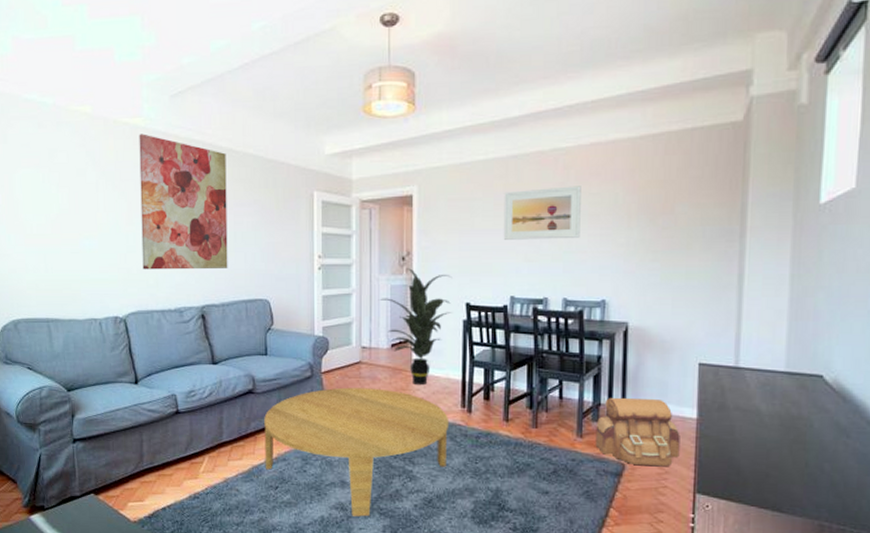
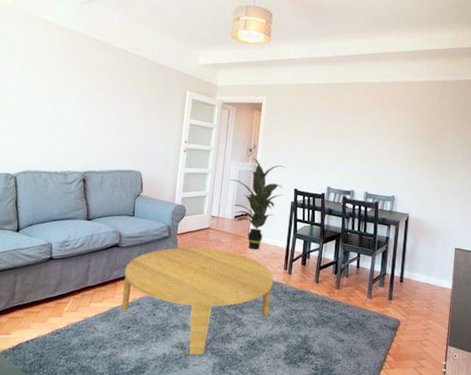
wall art: present [139,134,228,270] -> none [37,28,120,143]
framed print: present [503,186,581,240] -> none [325,109,383,148]
backpack: present [595,397,680,467] -> none [380,269,440,325]

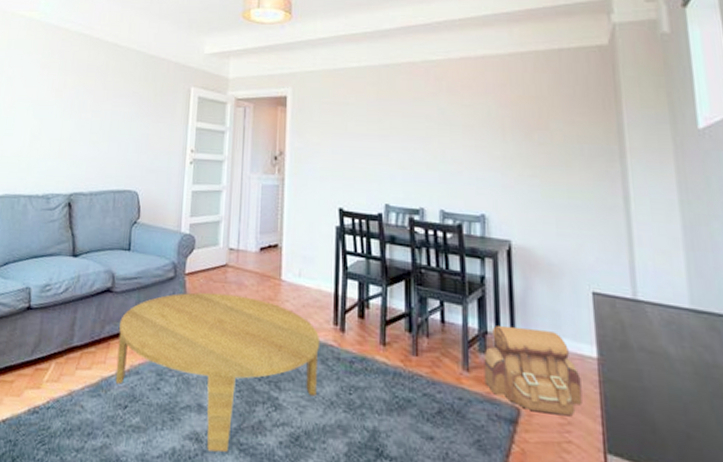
indoor plant: present [229,158,285,250] -> none [250,168,325,297]
backpack: none [380,269,440,325] -> present [483,326,582,416]

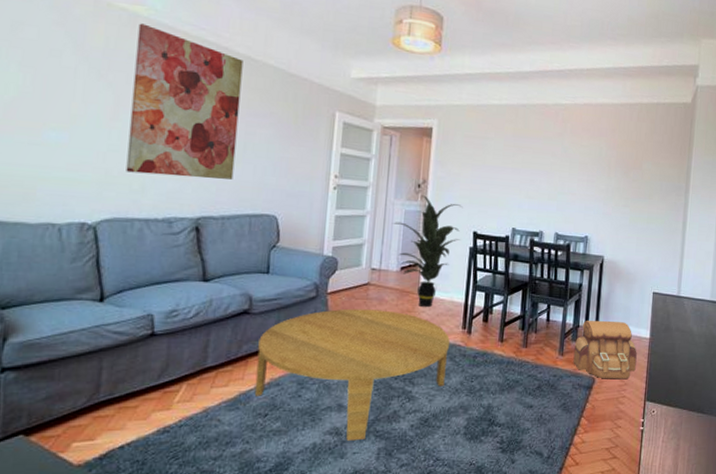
wall art: none [16,26,111,157] -> present [126,23,243,180]
indoor plant: none [250,168,325,297] -> present [393,195,462,308]

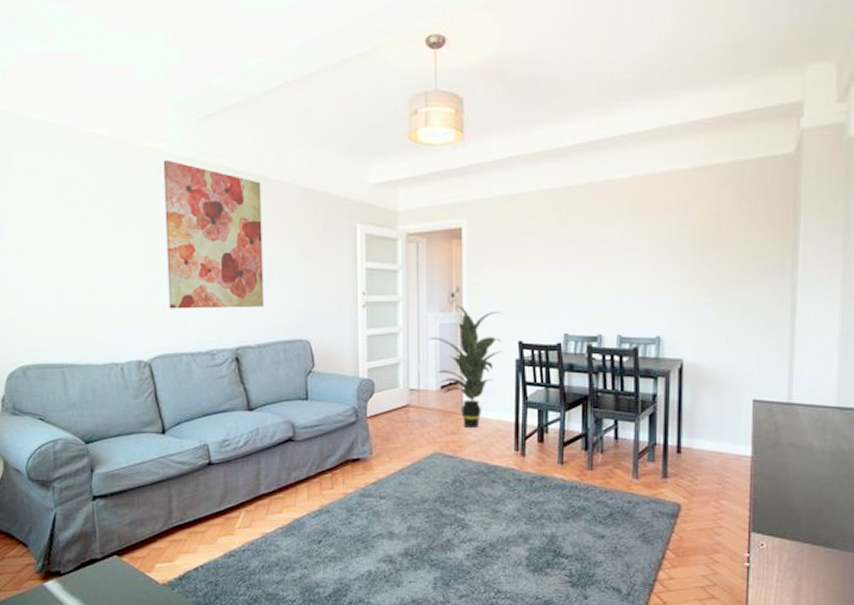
coffee table: present [254,309,451,441] -> none [305,432,503,569]
backpack: present [573,320,637,380] -> none [651,436,735,506]

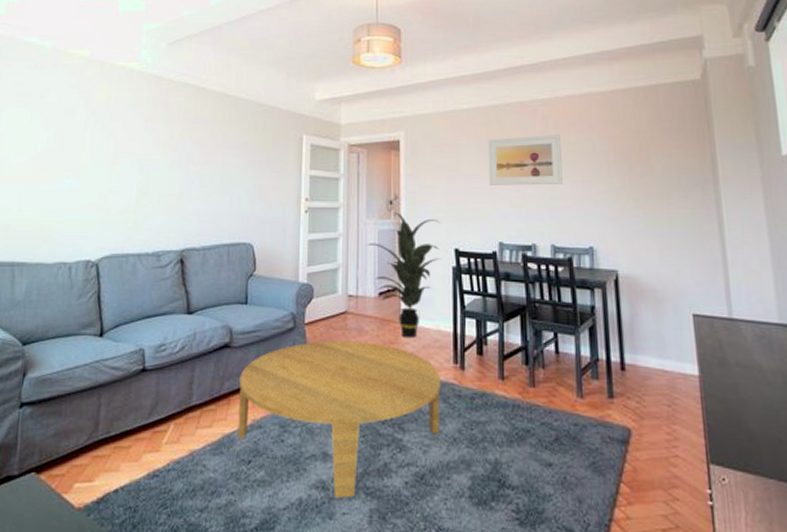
wall art: present [163,160,264,309] -> none [122,77,218,211]
coffee table: none [305,432,503,569] -> present [237,341,442,498]
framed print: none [556,219,635,275] -> present [487,135,563,186]

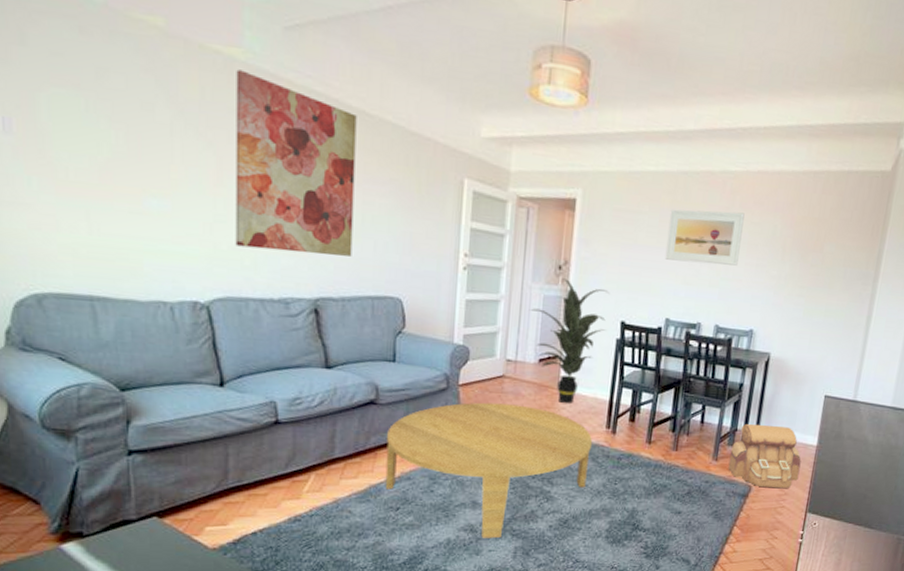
wall art: none [122,77,218,211] -> present [235,69,357,256]
backpack: none [596,352,687,432] -> present [728,424,801,489]

